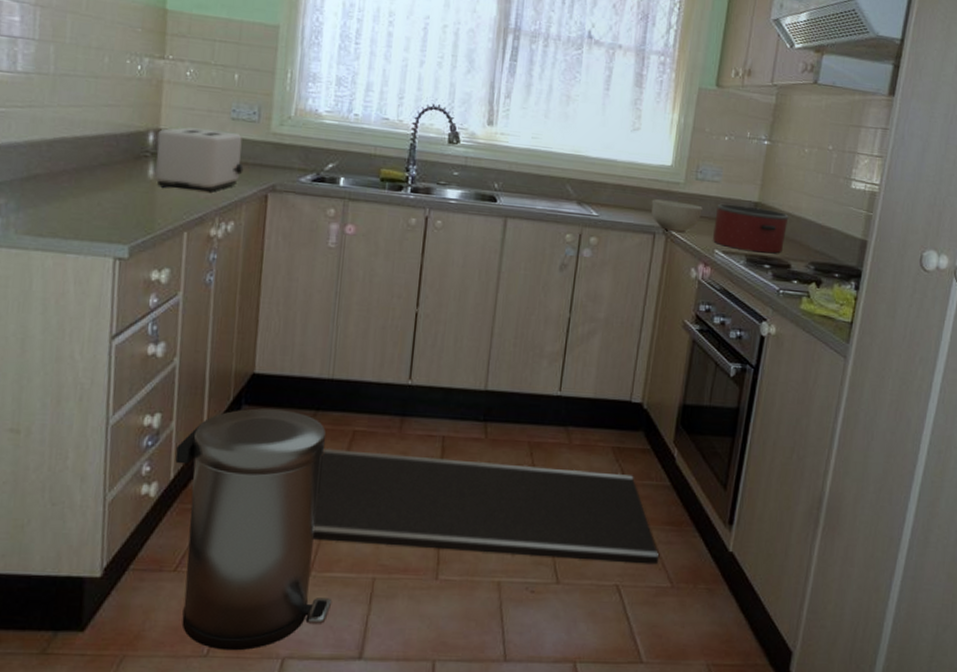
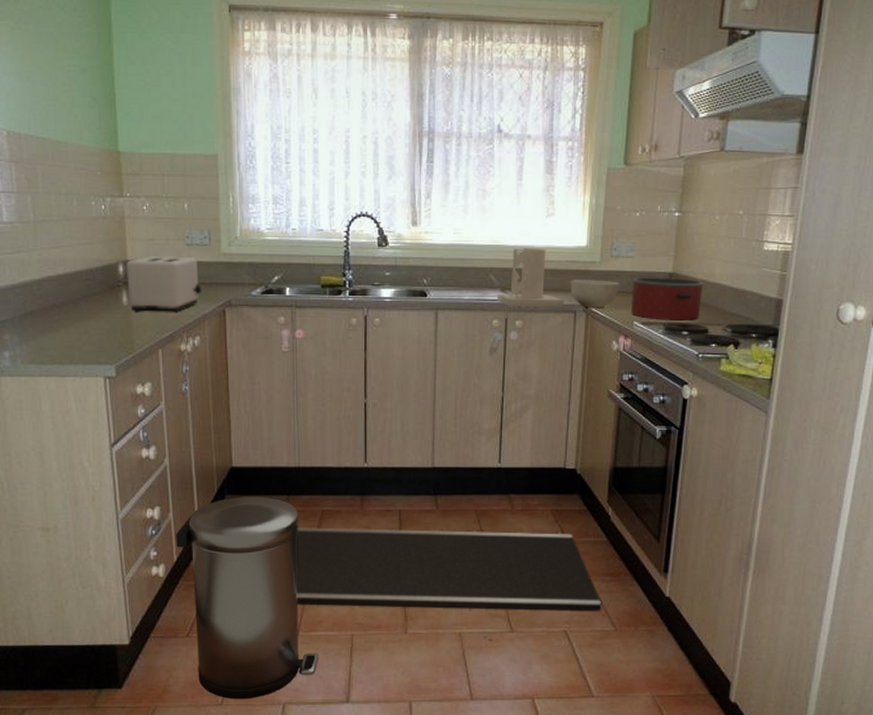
paper towel roll: none [571,160,644,228] -> present [496,248,565,308]

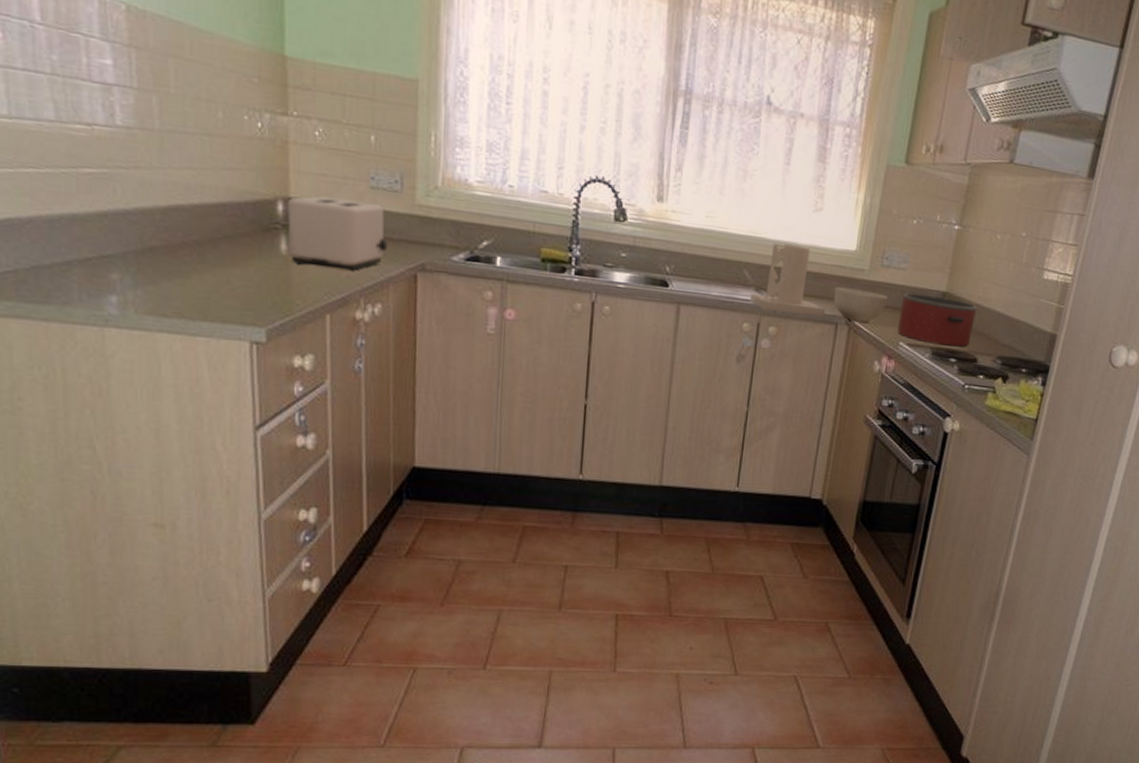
pedal bin: present [176,497,320,700] -> none [336,503,509,741]
door mat: present [295,526,602,612] -> none [485,543,837,657]

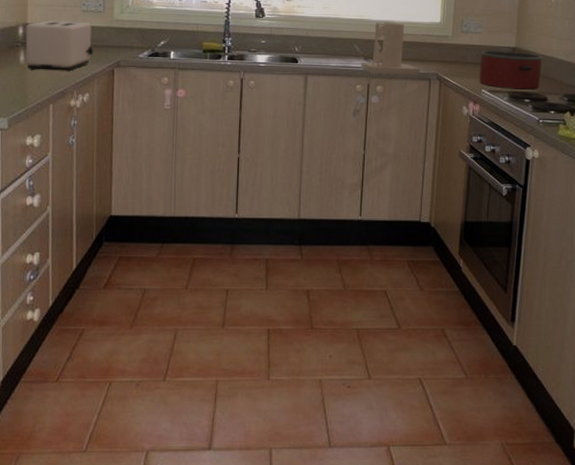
bowl: present [833,287,888,323] -> none [425,51,469,77]

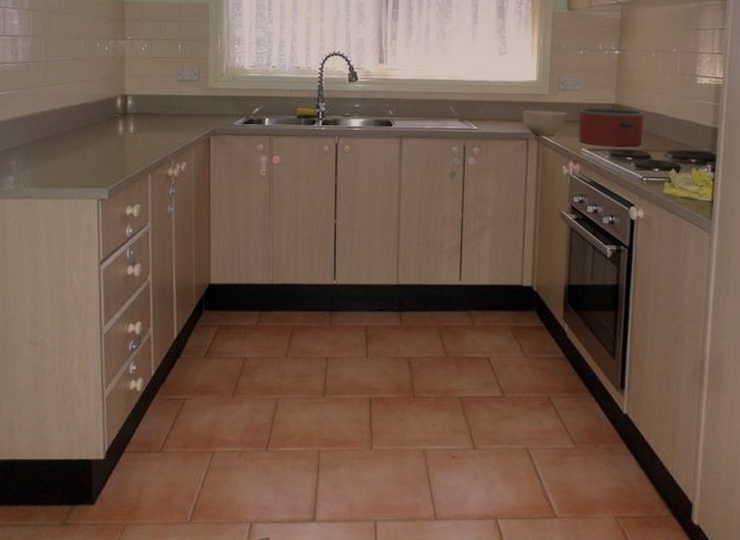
toaster: present [25,20,94,71] -> none [123,91,190,140]
paper towel roll: present [360,22,421,76] -> none [455,83,518,136]
bowl: none [425,51,469,77] -> present [522,110,567,137]

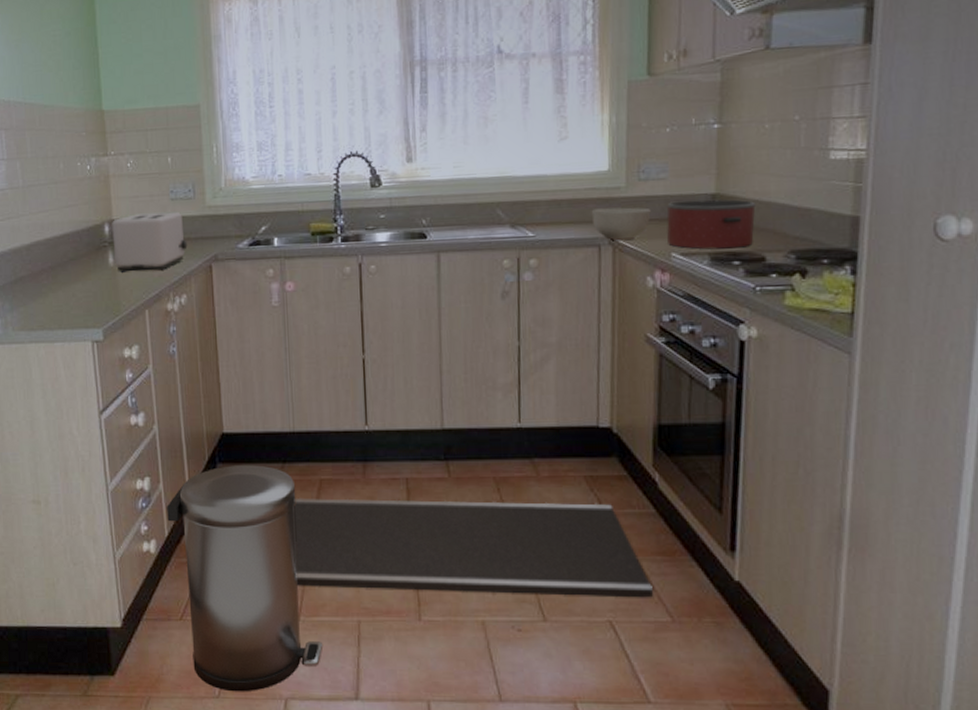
toaster: none [123,91,190,140] -> present [112,211,188,272]
pedal bin: none [154,312,287,517] -> present [167,465,324,692]
door mat: none [266,341,562,428] -> present [293,497,654,598]

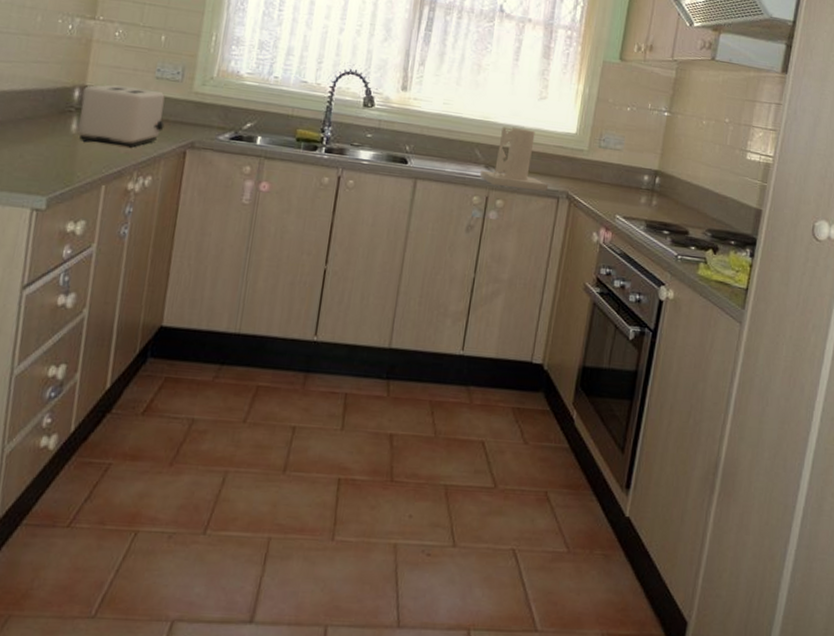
pedal bin: present [167,465,324,692] -> none [71,361,230,612]
door mat: present [293,497,654,598] -> none [209,402,557,529]
paper towel roll: none [506,176,586,245] -> present [479,126,549,192]
bowl: present [591,207,651,241] -> none [555,165,605,198]
cooking pot: present [666,199,756,250] -> none [614,170,687,221]

